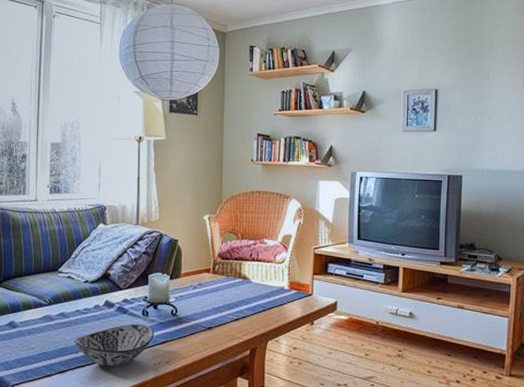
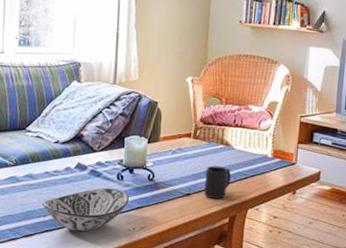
mug: none [225,299,251,331] -> present [204,165,232,199]

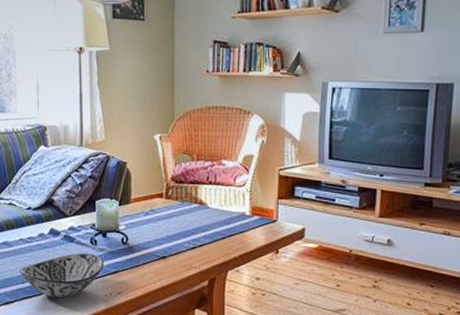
mug: present [204,165,232,199] -> none [181,226,208,261]

